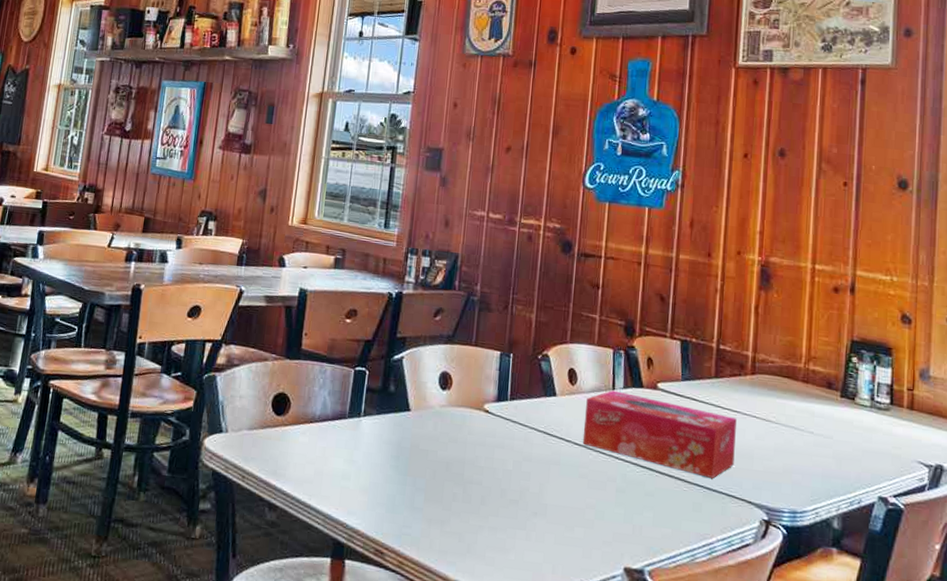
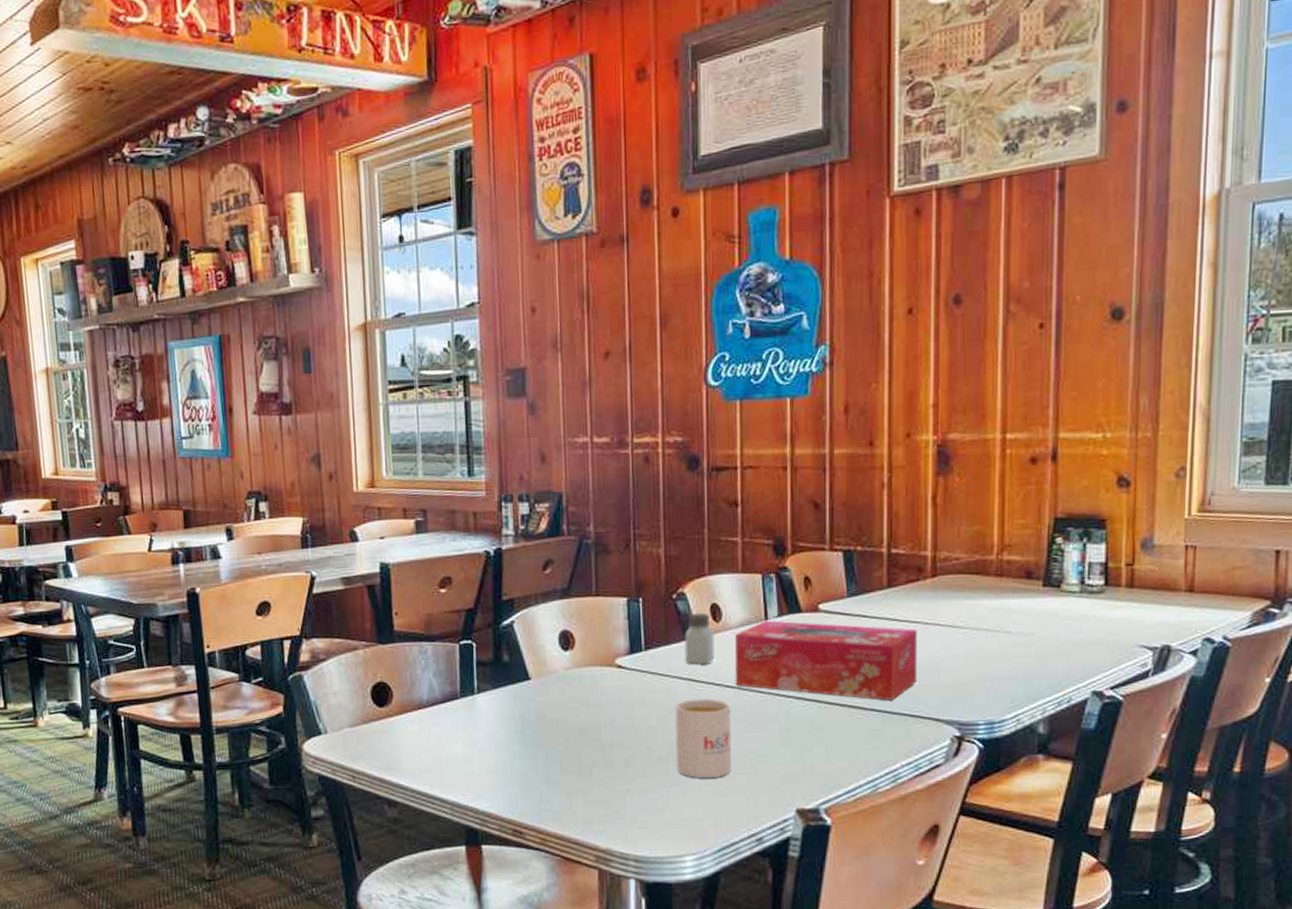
mug: none [525,450,577,527] -> present [675,698,732,779]
saltshaker: none [543,374,569,422] -> present [685,612,715,665]

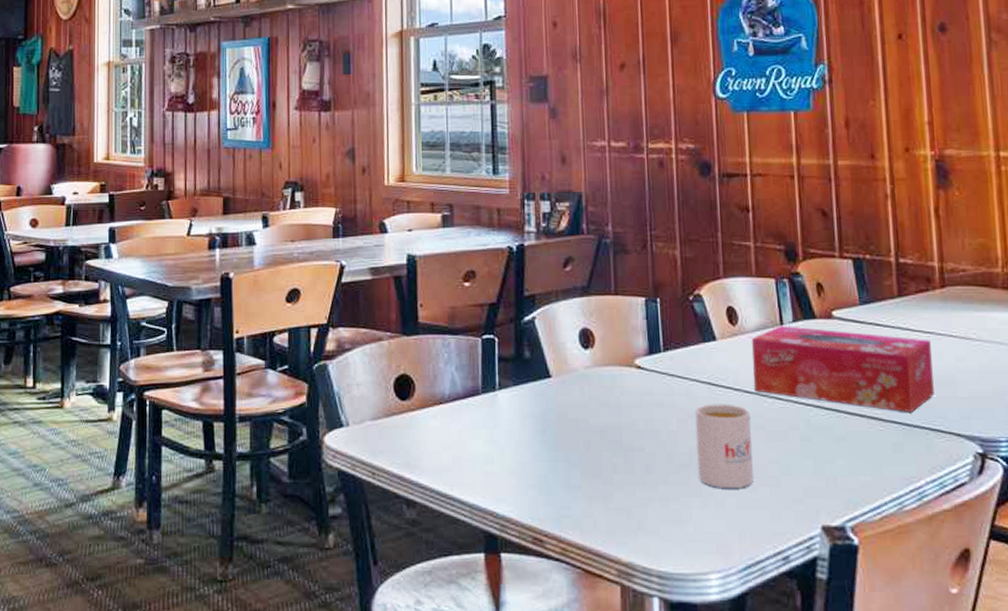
saltshaker: present [685,612,715,665] -> none [702,315,733,369]

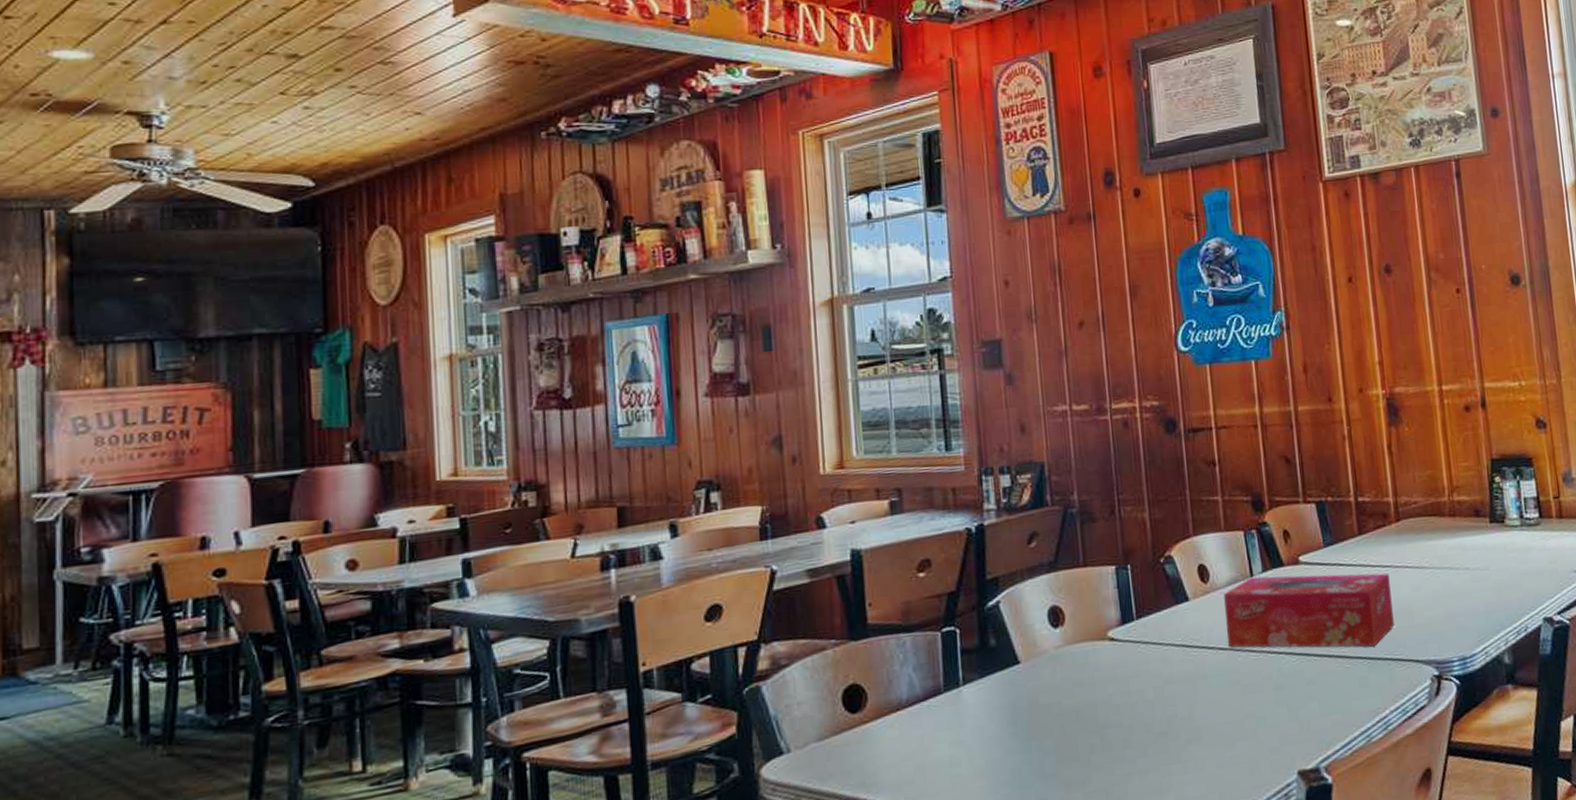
mug: present [695,404,755,489] -> none [1171,663,1232,751]

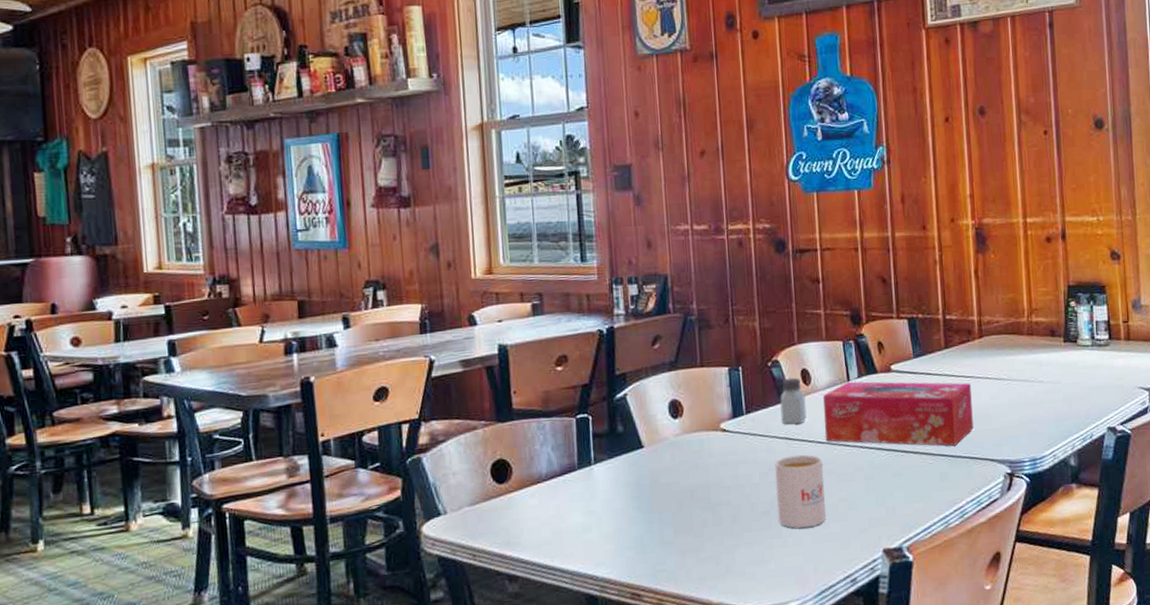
mug: none [1171,663,1232,751] -> present [775,454,827,529]
saltshaker: none [1175,574,1206,629] -> present [780,377,807,424]

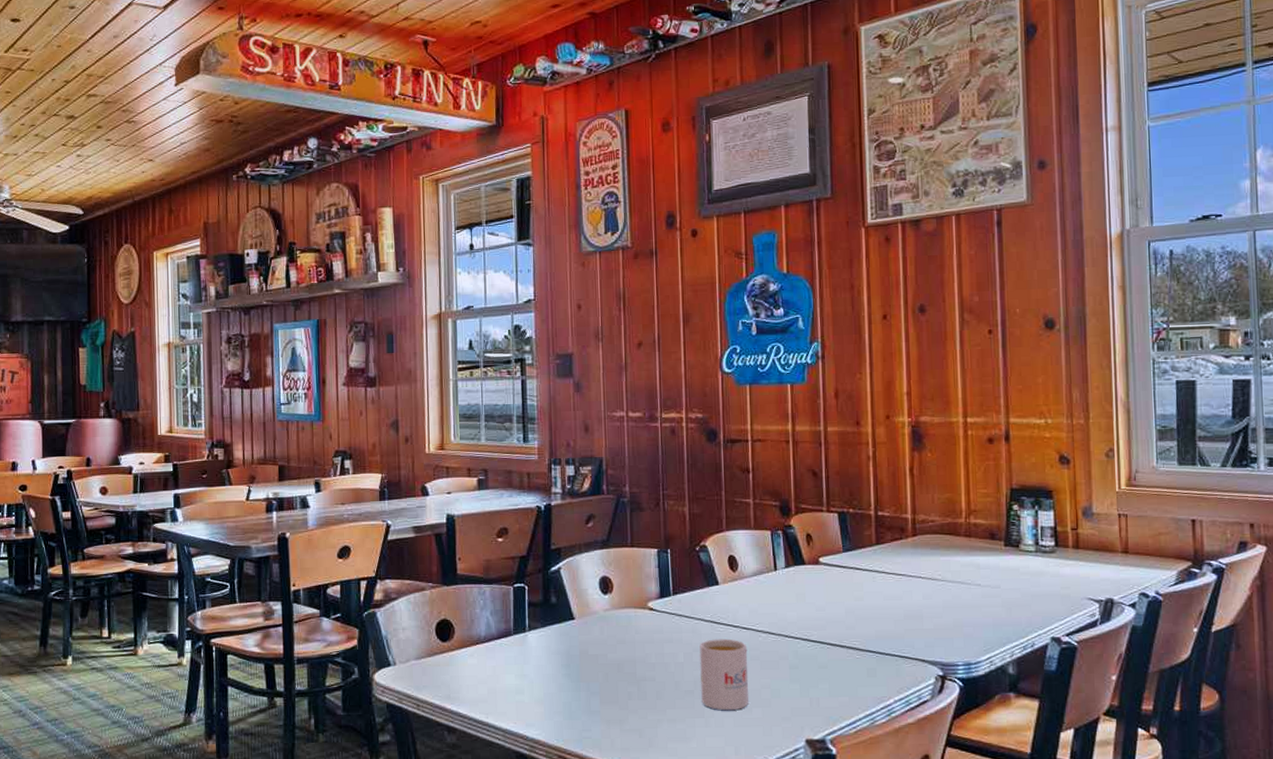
saltshaker: present [780,377,807,424] -> none [707,563,733,609]
tissue box: present [823,381,974,446] -> none [750,571,904,643]

